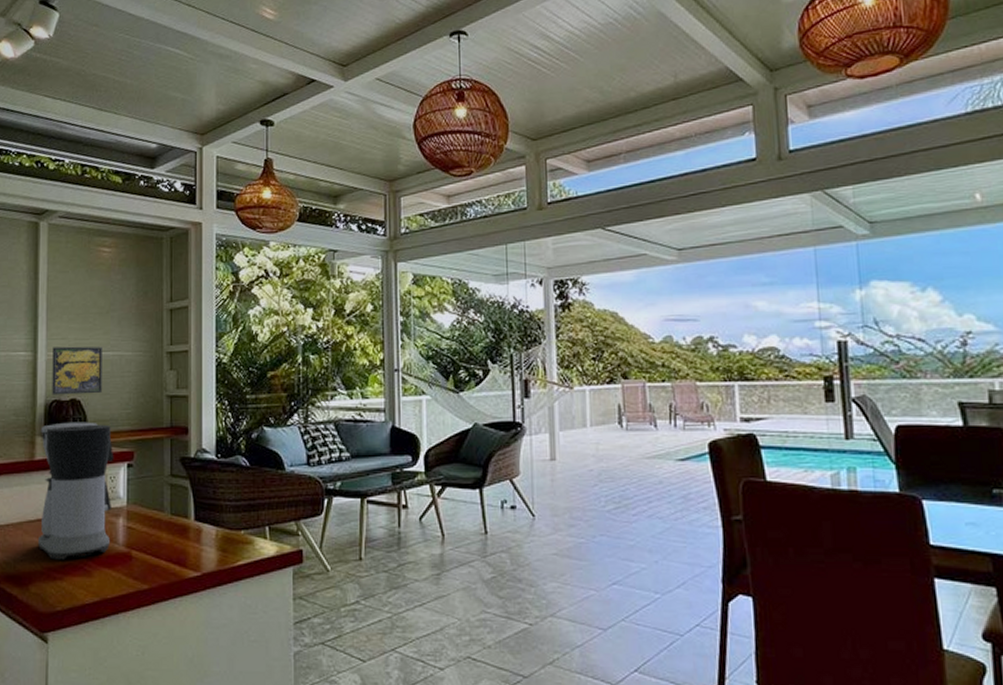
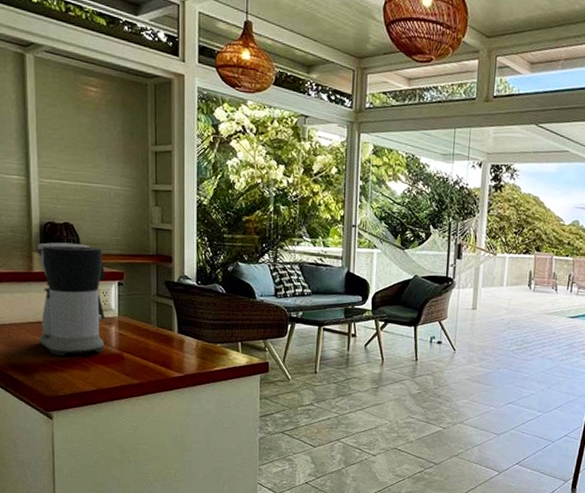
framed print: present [52,346,102,395] -> none [44,174,93,220]

